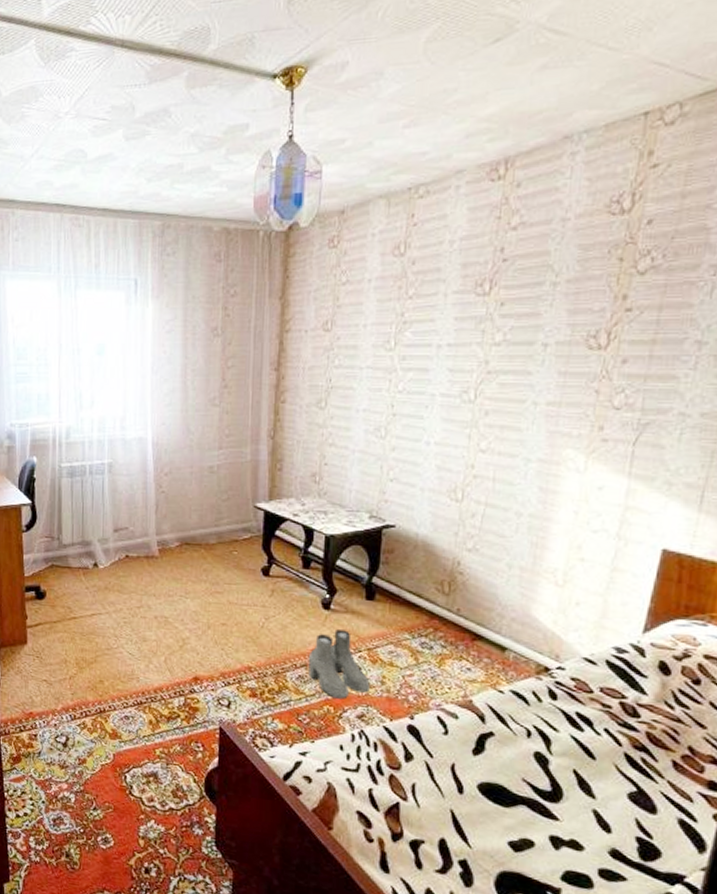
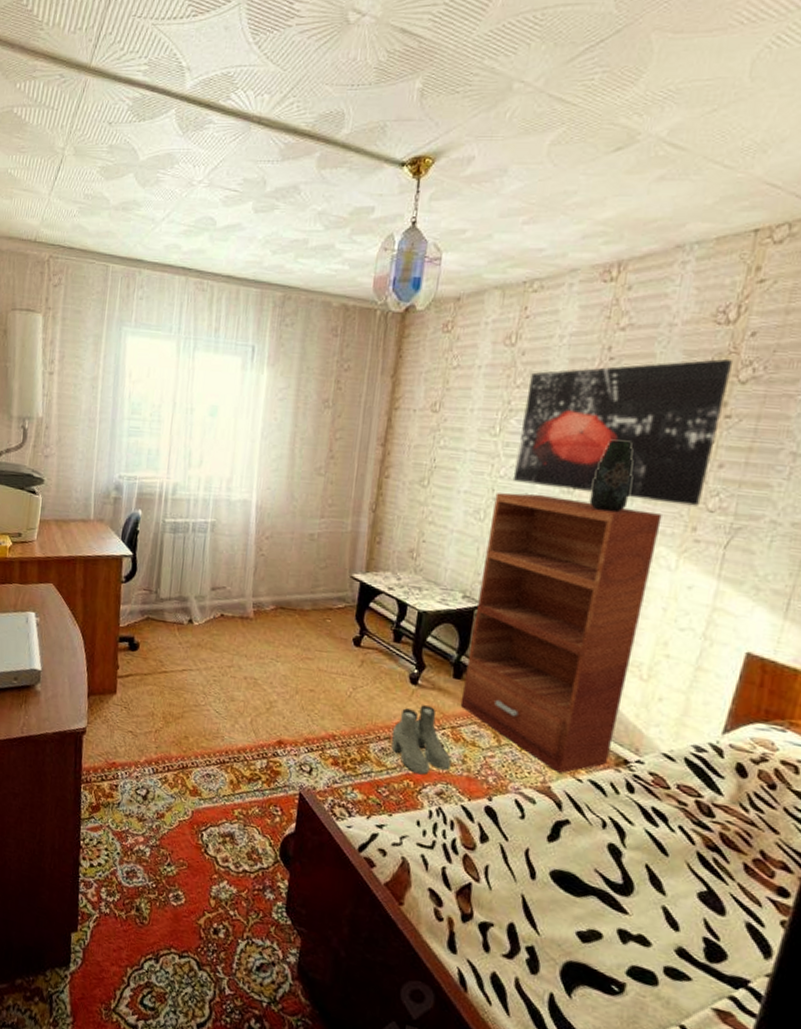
bookshelf: none [375,406,567,686] -> present [460,493,662,774]
wall art: none [411,251,631,405] -> present [512,359,734,506]
vase: none [492,343,534,418] -> present [589,439,633,513]

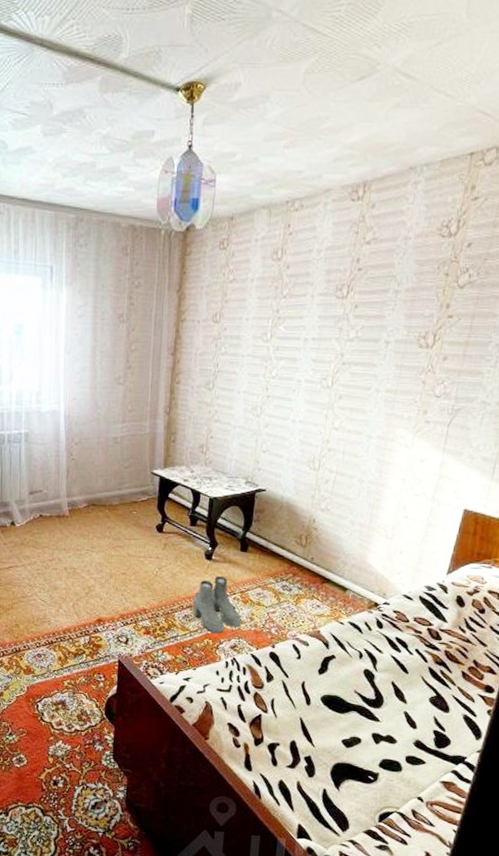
bookshelf: present [460,493,662,774] -> none [247,390,401,619]
wall art: present [512,359,734,506] -> none [282,267,454,393]
vase: present [589,439,633,513] -> none [344,340,378,402]

